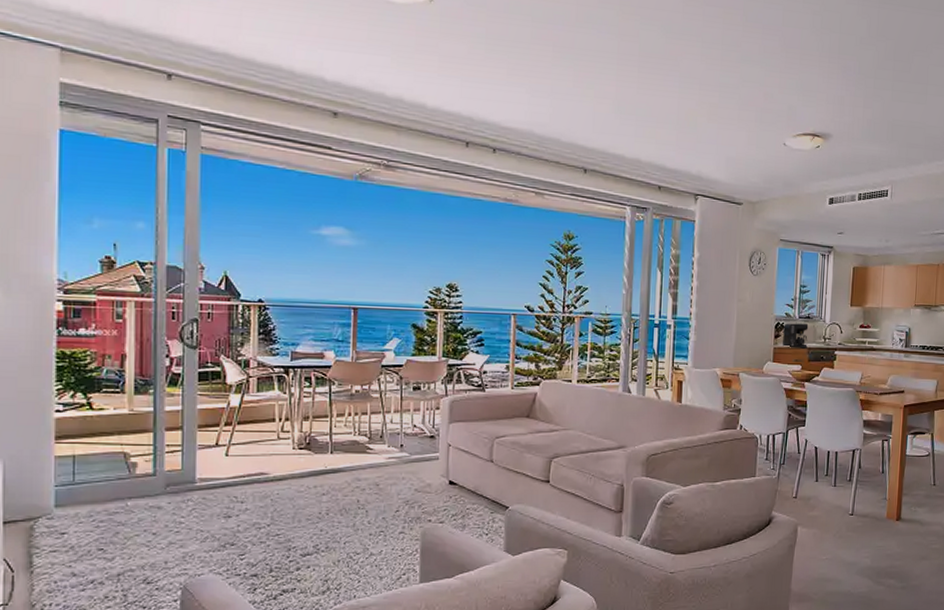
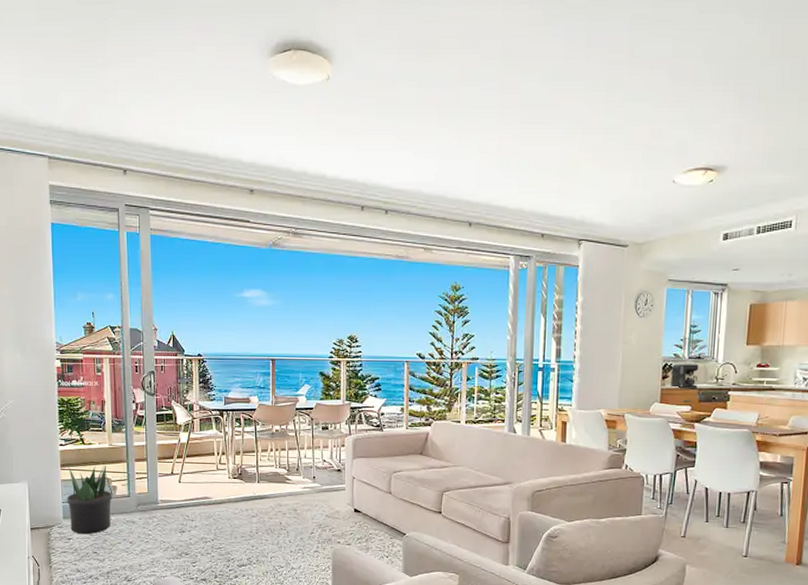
planter: none [62,437,130,527] -> present [67,466,112,535]

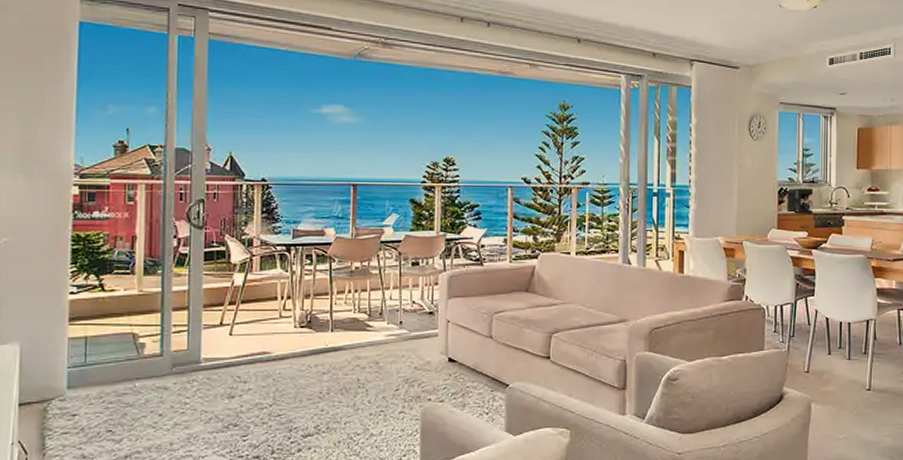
planter: present [67,466,112,535] -> none [75,317,139,408]

